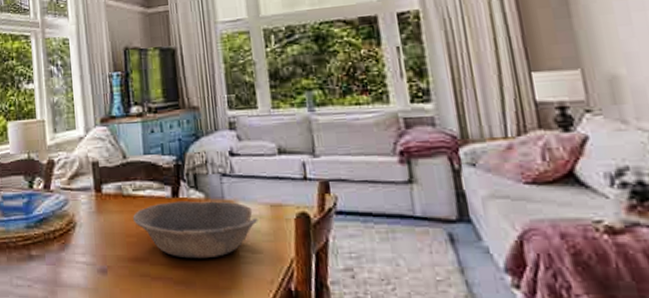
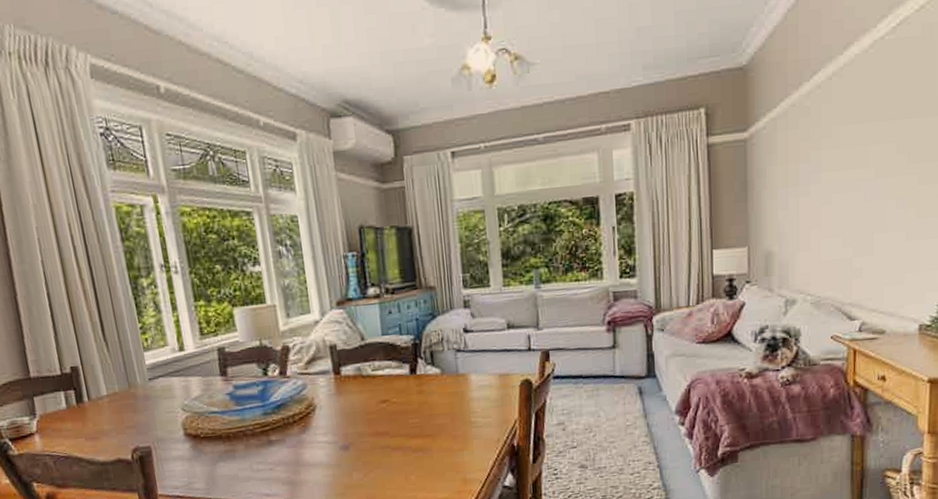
bowl: present [132,200,258,259] -> none [372,374,488,429]

